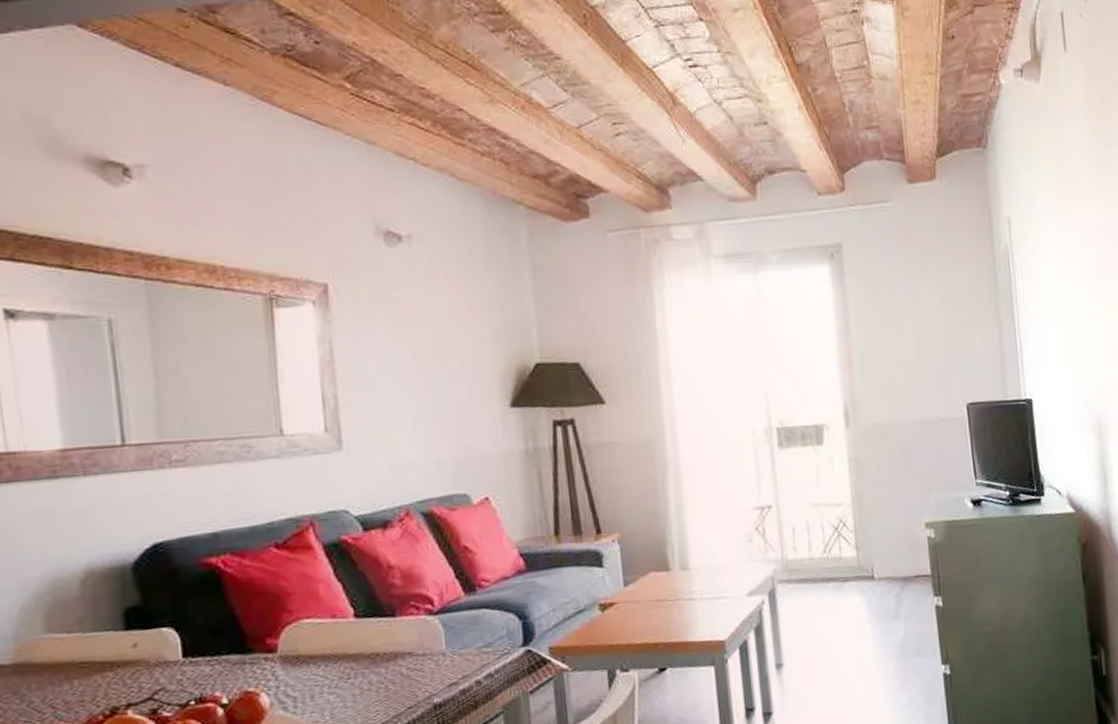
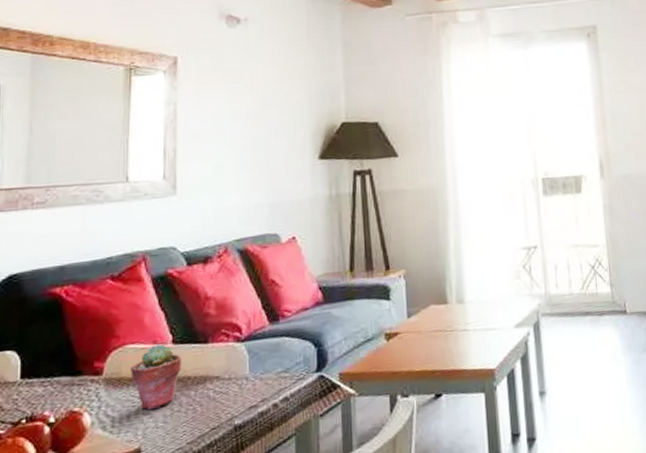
potted succulent: none [308,618,368,690] -> present [130,344,182,411]

